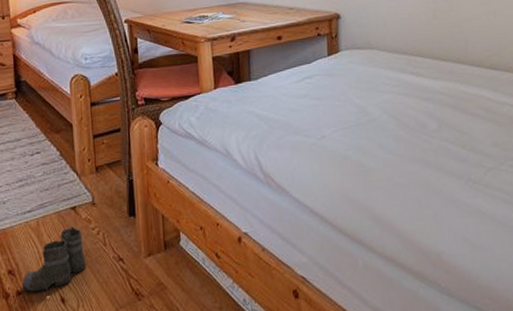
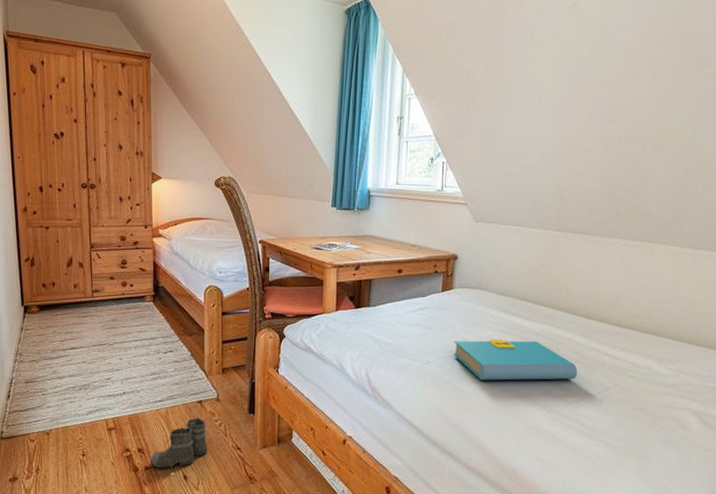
book: none [349,101,493,152] -> present [453,339,578,381]

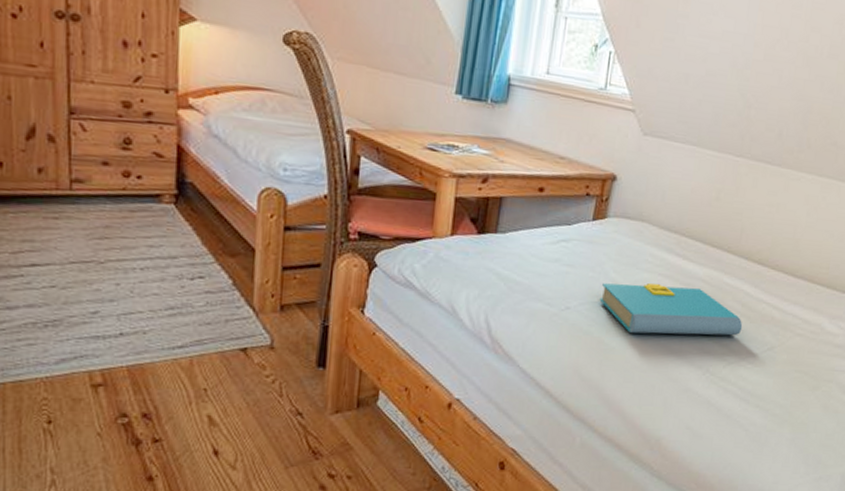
boots: present [150,416,208,473] -> none [160,369,253,446]

